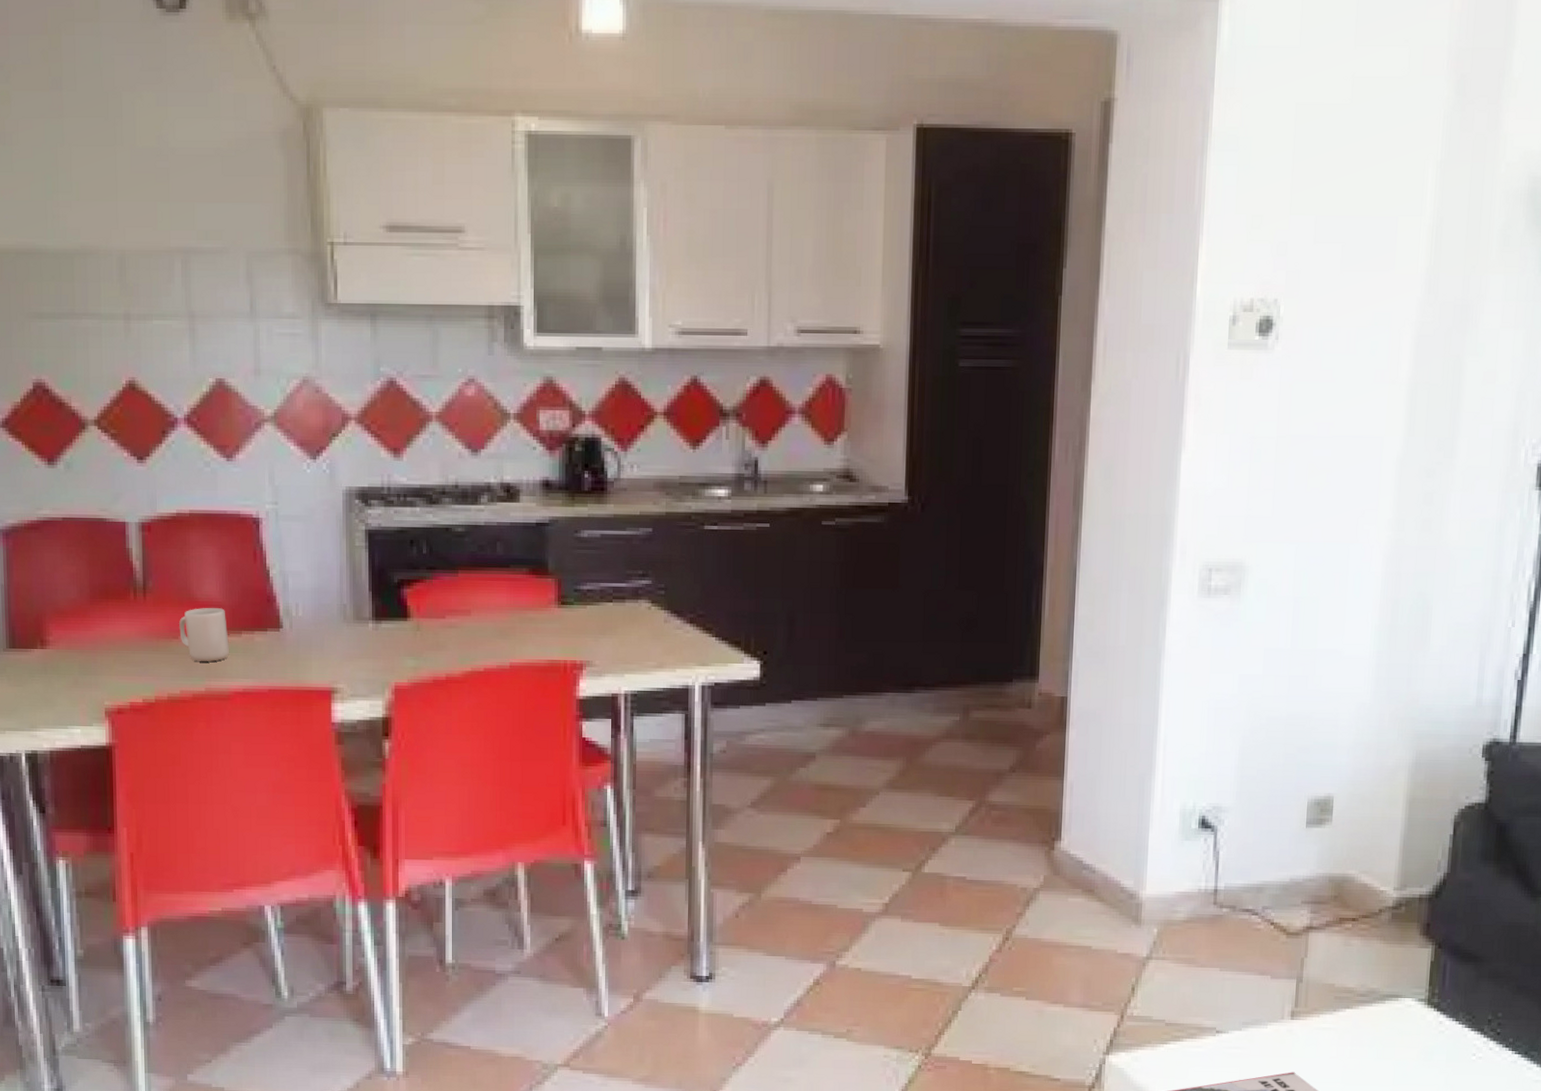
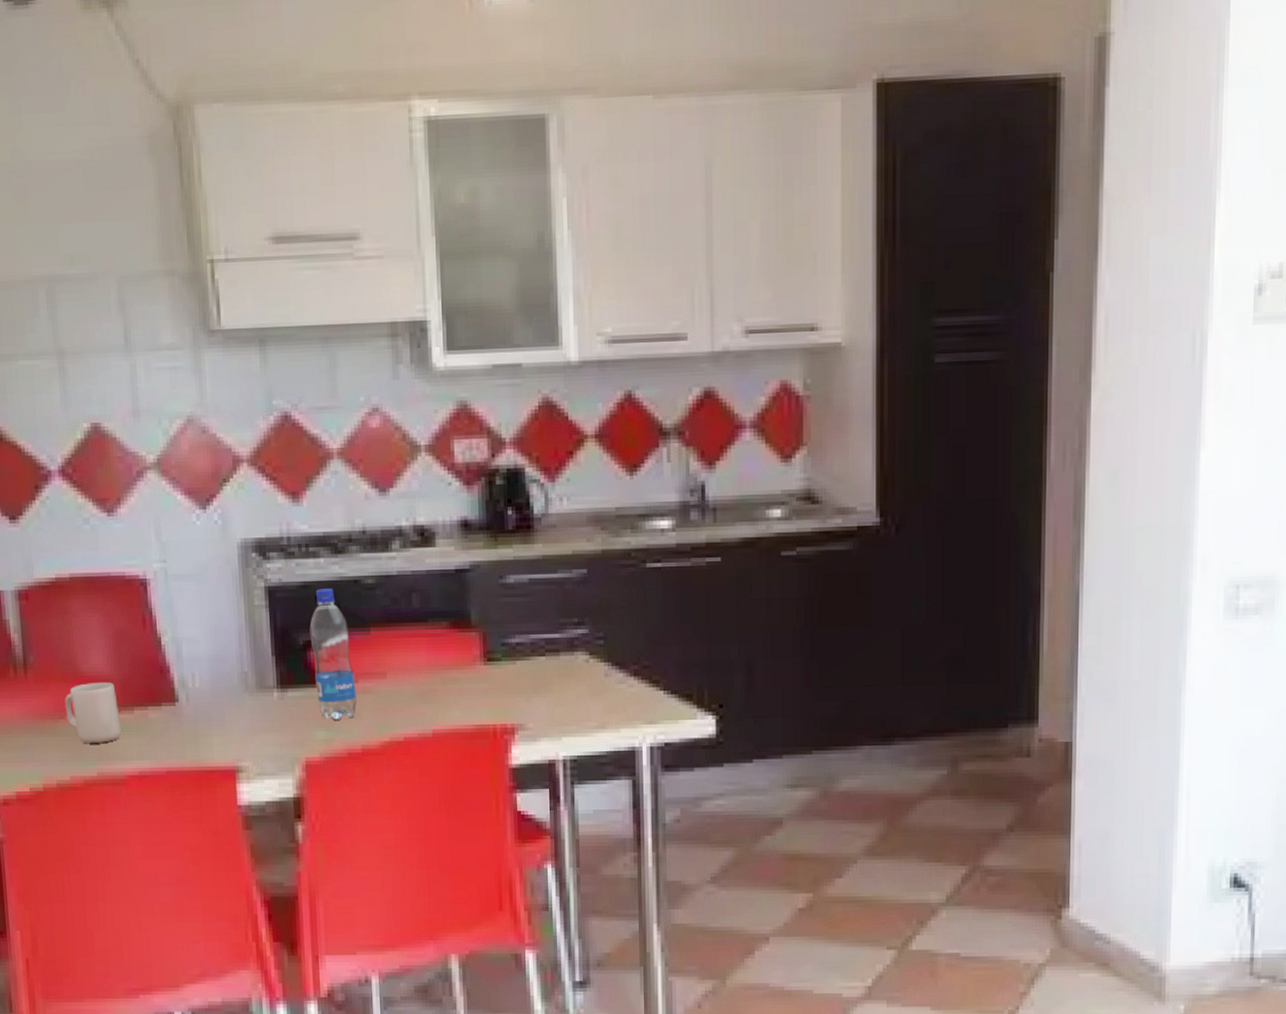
bottle: none [404,534,444,652] -> present [309,588,358,721]

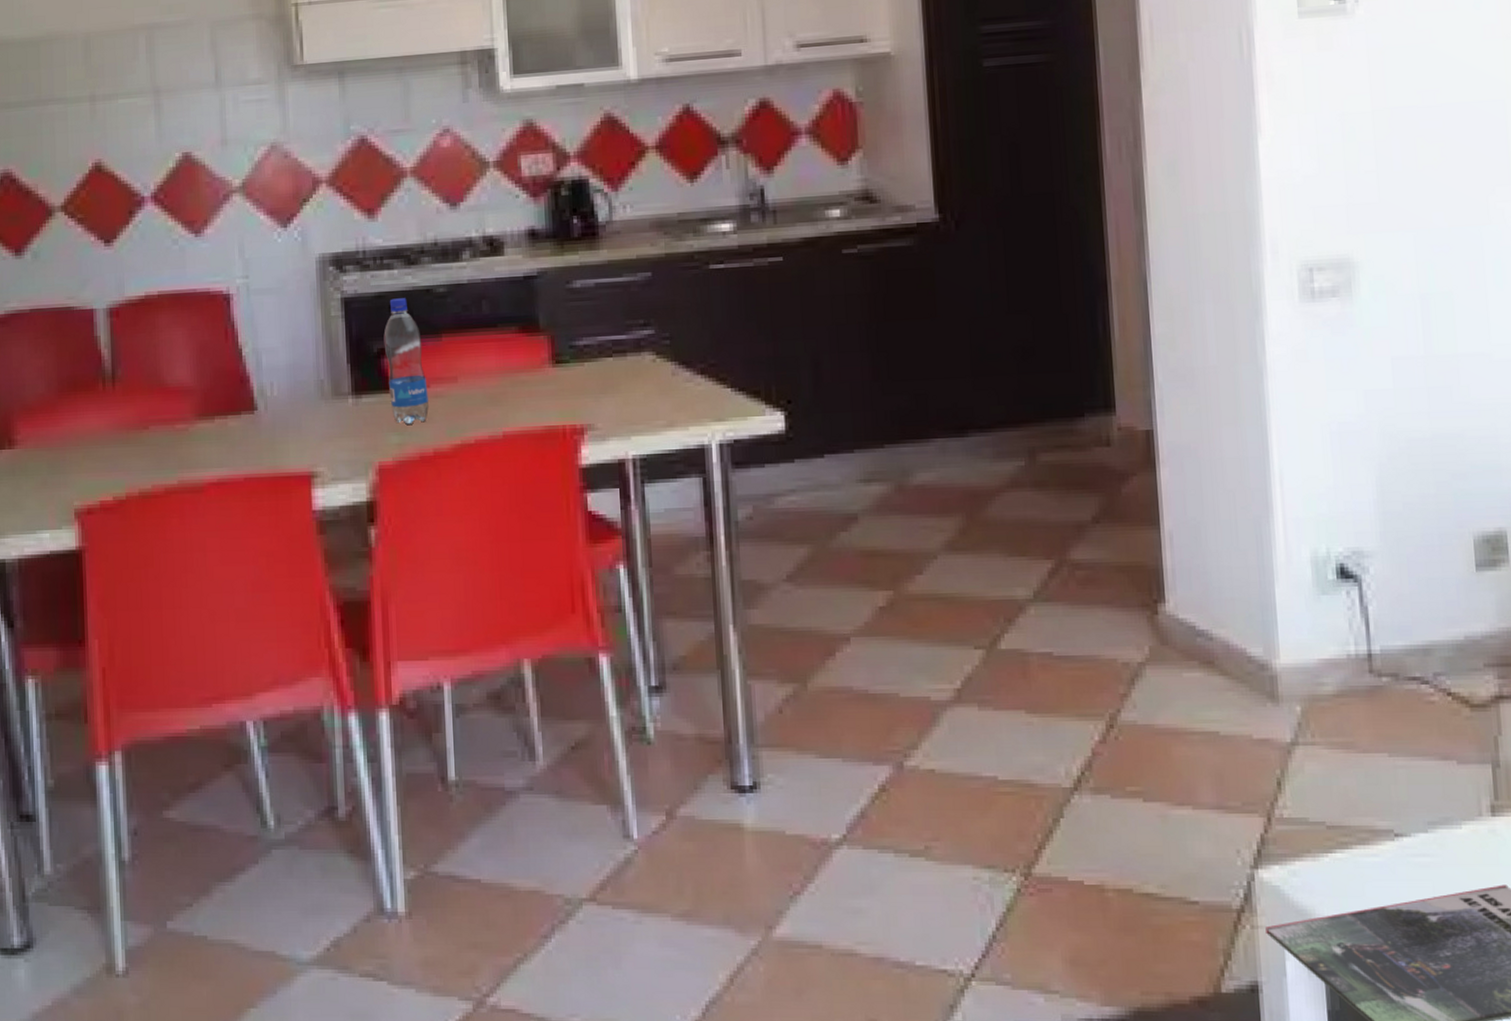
cup: present [65,682,122,743] -> none [149,393,203,452]

